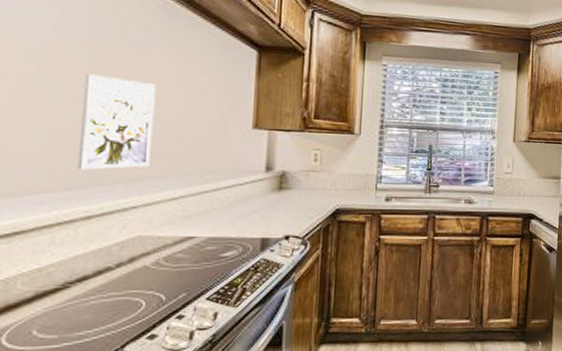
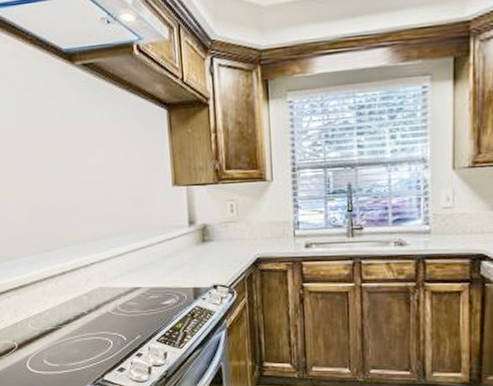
wall art: present [77,74,156,170] -> none [42,153,98,235]

